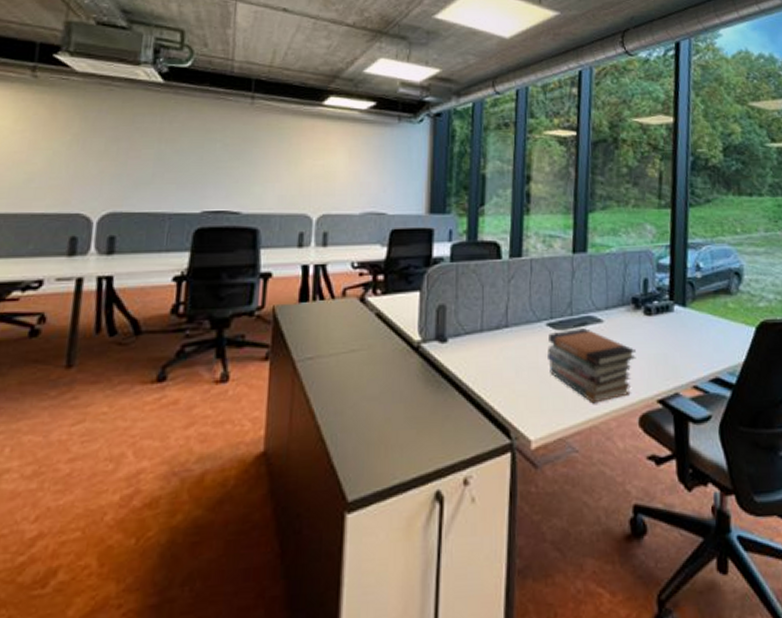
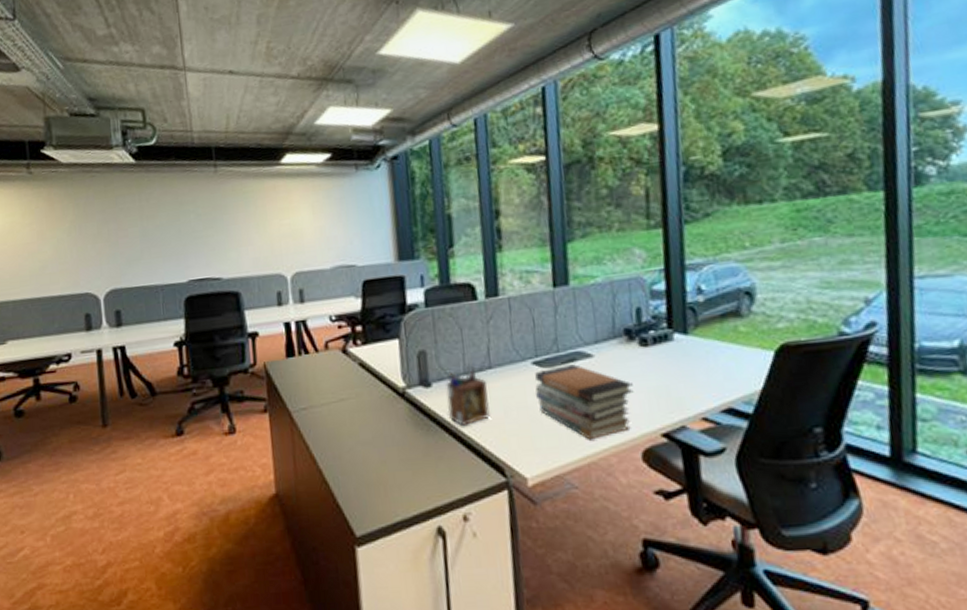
desk organizer: none [460,321,502,385] -> present [446,364,490,427]

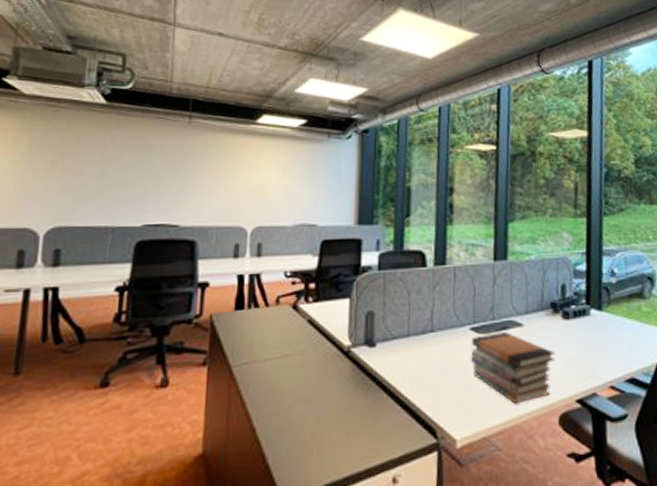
desk organizer: present [446,364,490,427] -> none [388,326,428,387]

